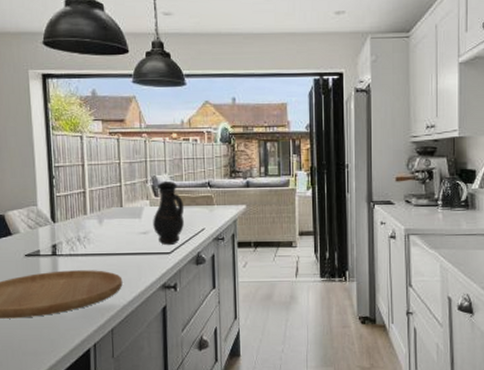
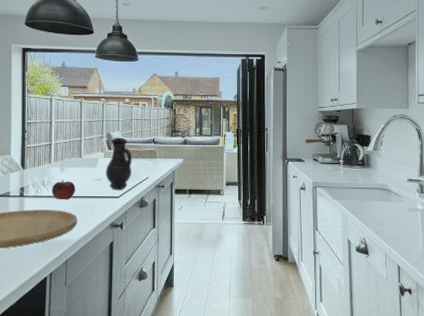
fruit: none [89,234,118,259] -> present [51,180,76,200]

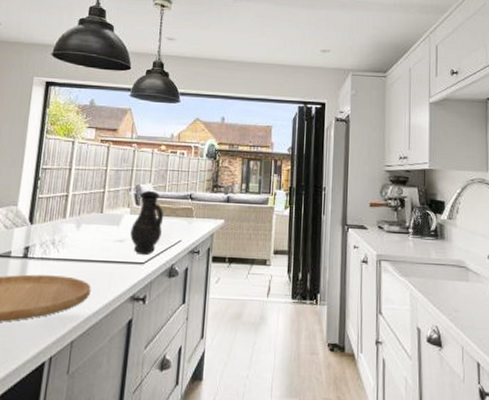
fruit: present [51,180,76,200] -> none [62,239,93,265]

